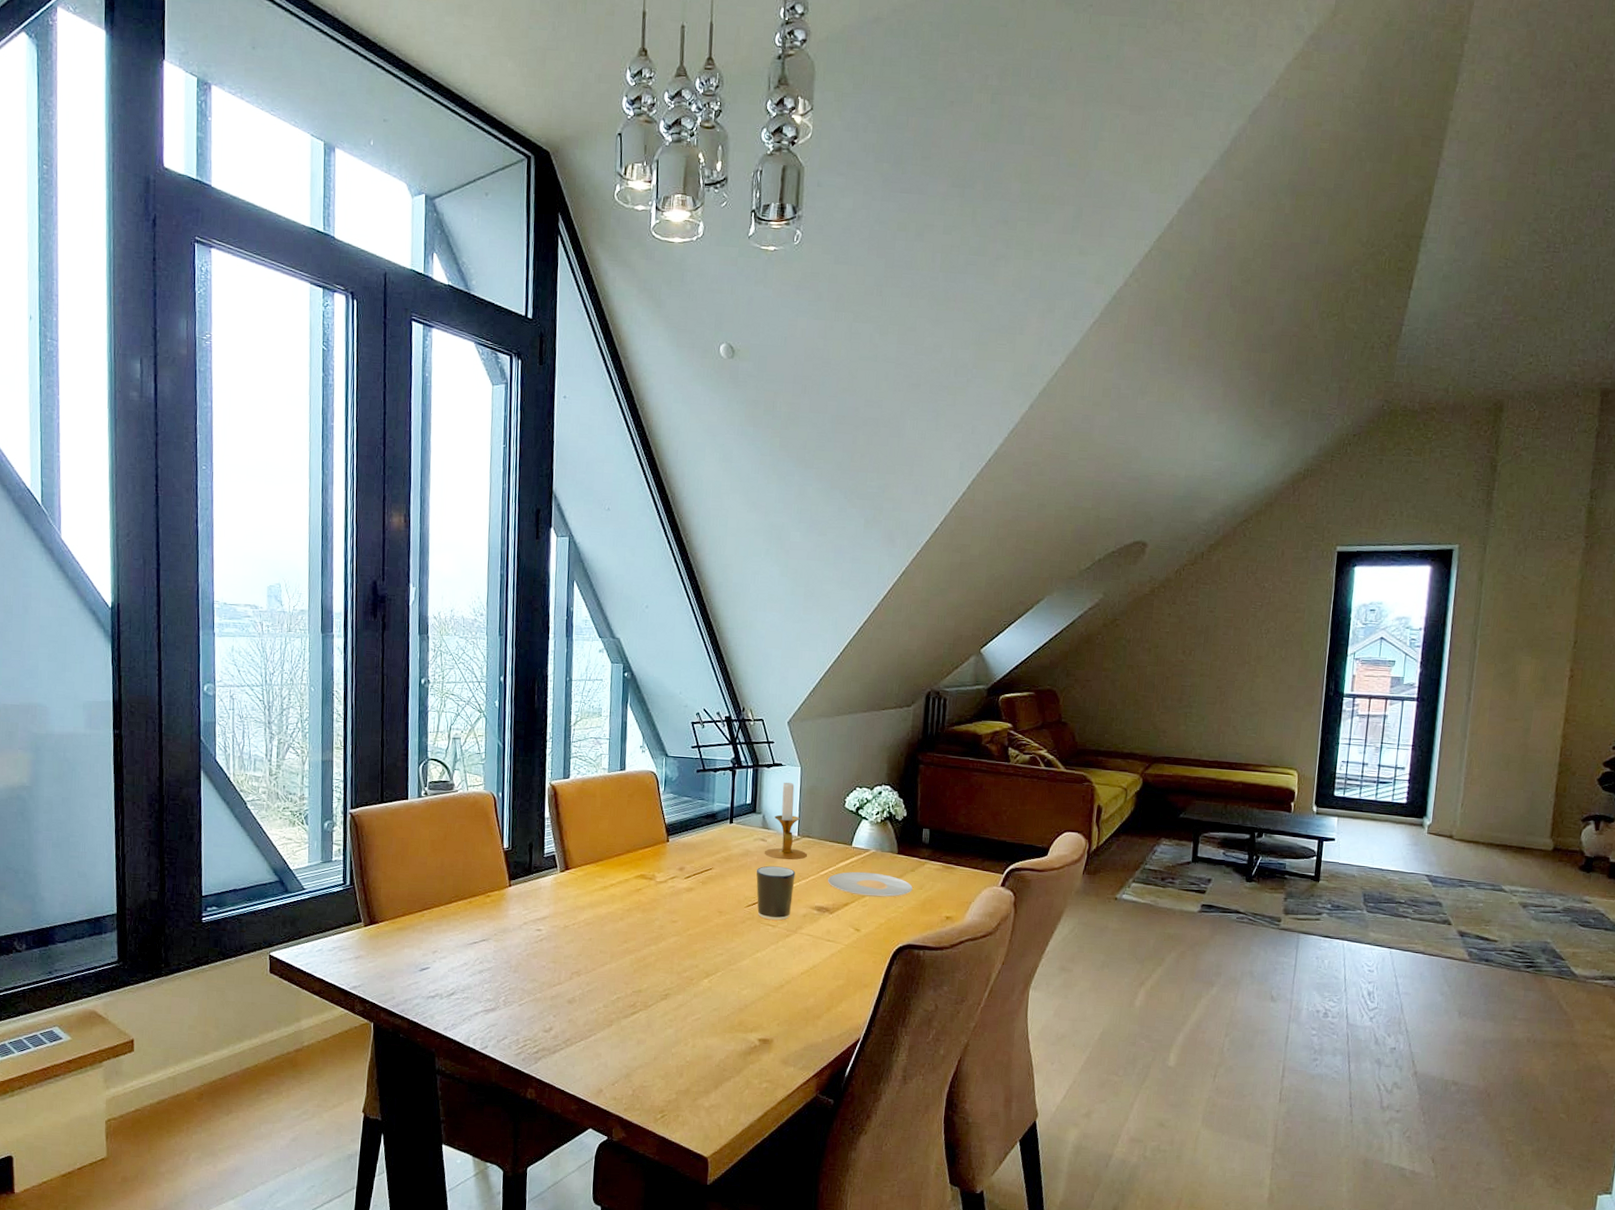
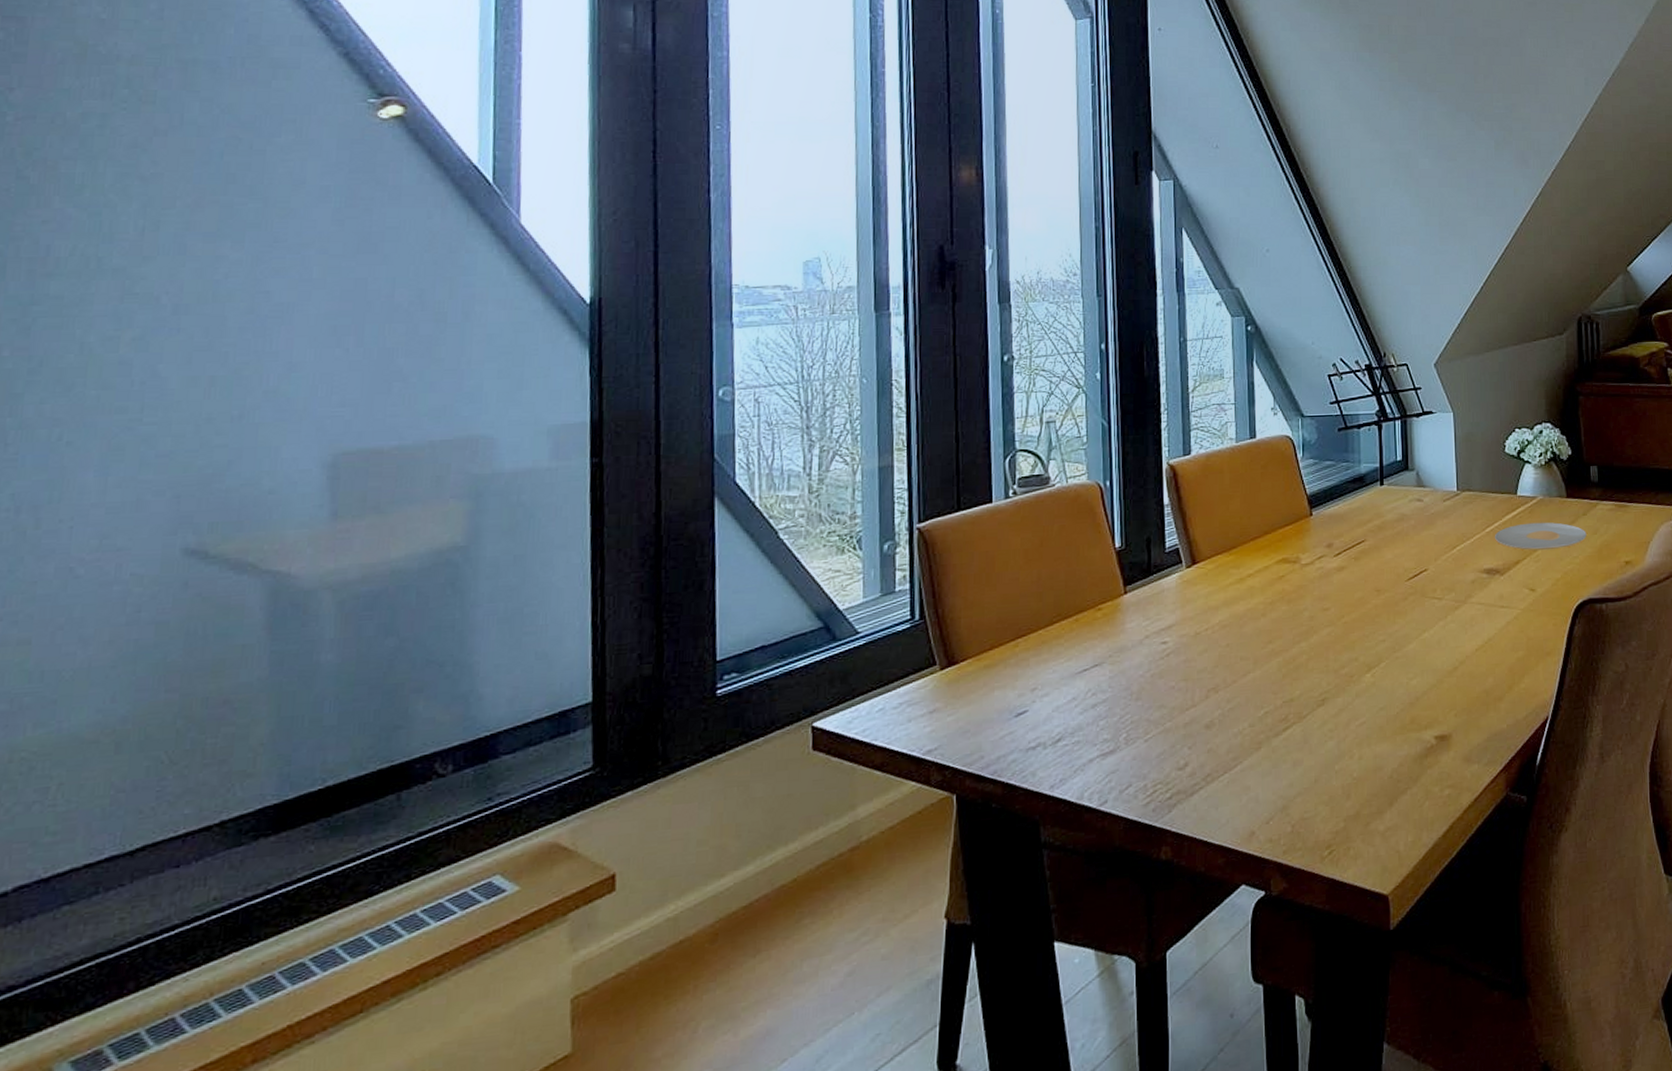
mug: present [756,865,796,921] -> none [1414,528,1459,593]
candlestick: present [764,782,808,860] -> none [1421,431,1470,521]

